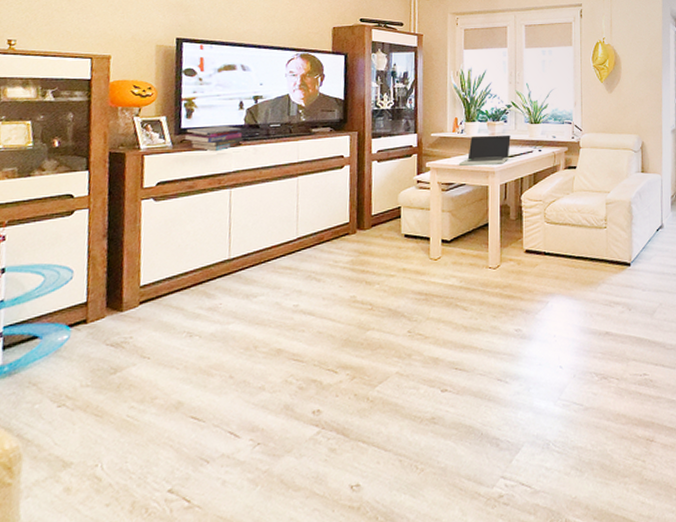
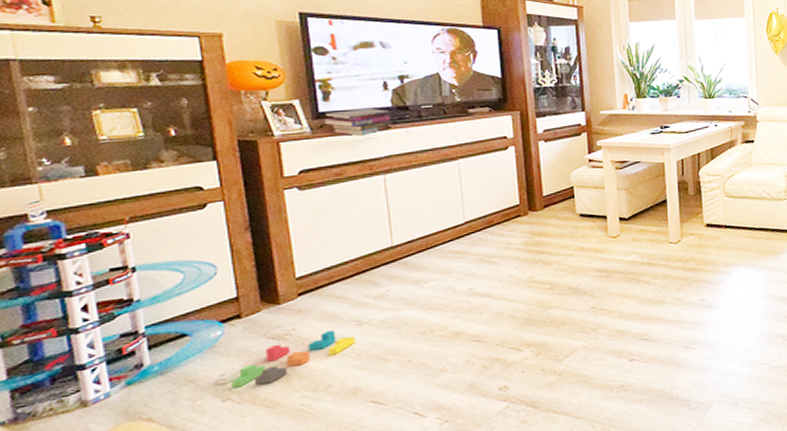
toy blocks: none [56,340,185,394] -> present [217,330,355,388]
laptop: present [459,135,511,166] -> none [632,110,685,143]

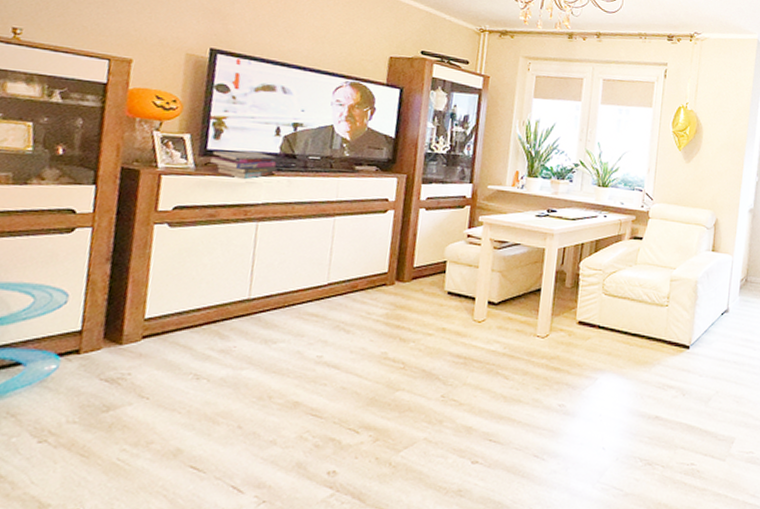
toy blocks: present [217,330,355,388] -> none [38,380,190,430]

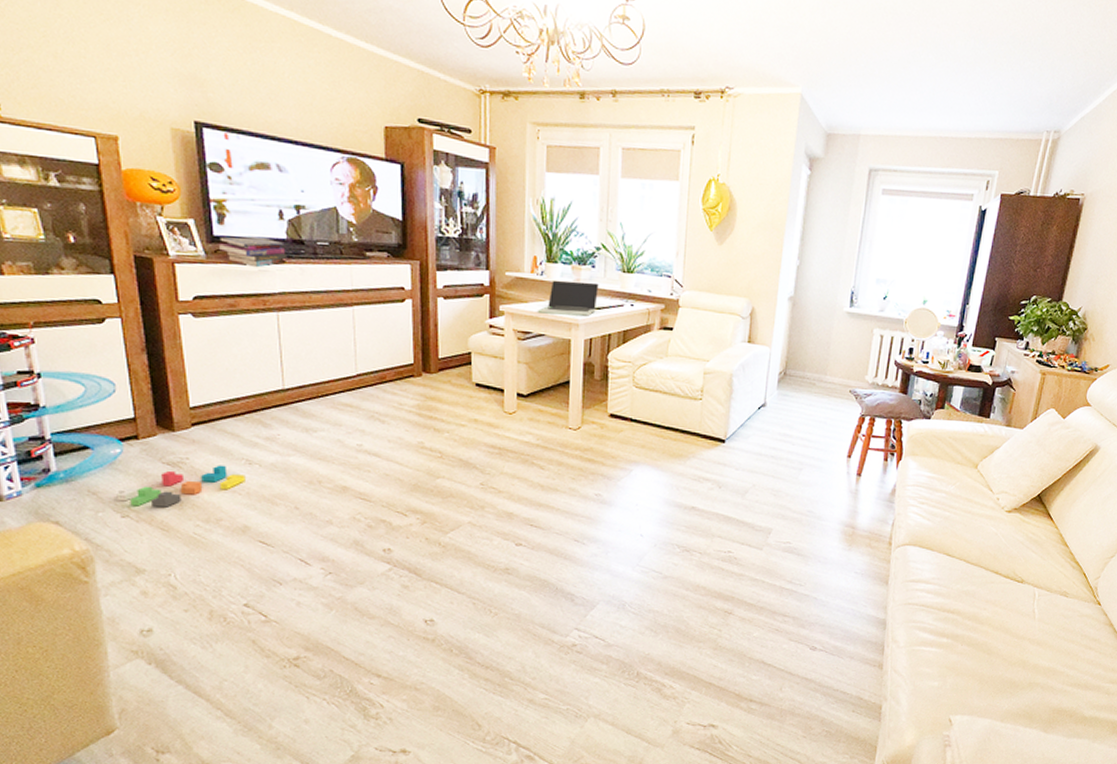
toy blocks: none [38,380,190,430] -> present [117,465,245,508]
laptop: none [516,193,575,227] -> present [538,280,599,316]

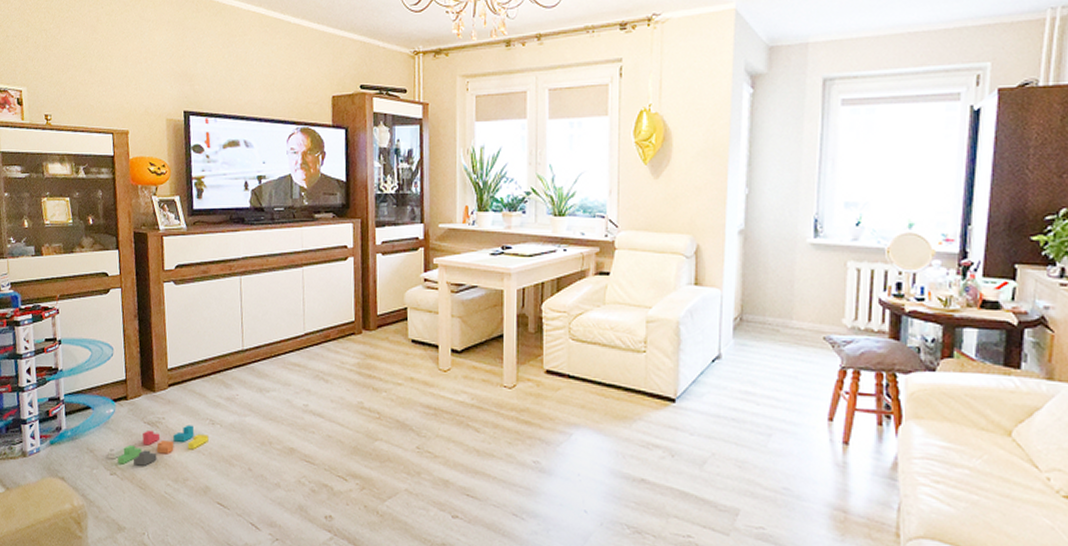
books: present [219,236,286,268] -> none [197,207,249,236]
laptop: present [538,280,599,316] -> none [470,228,530,265]

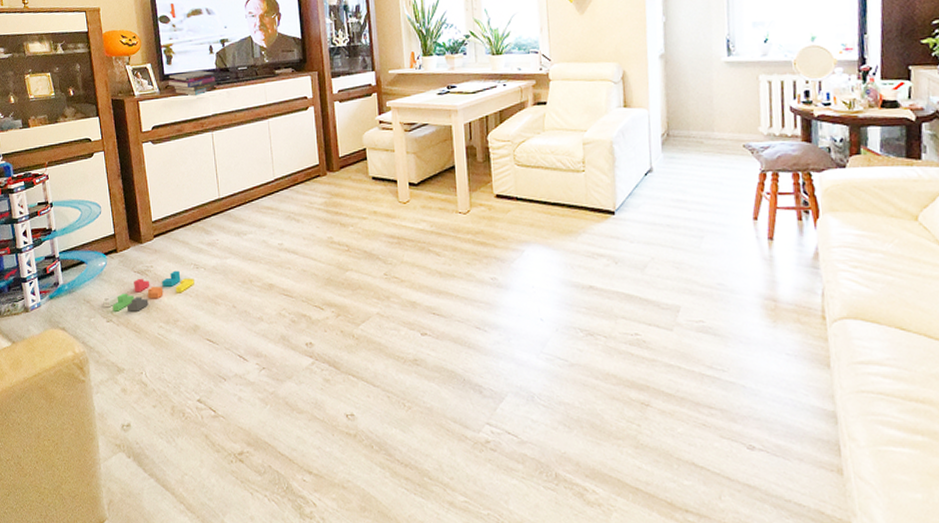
books: none [197,207,249,236] -> present [169,70,217,97]

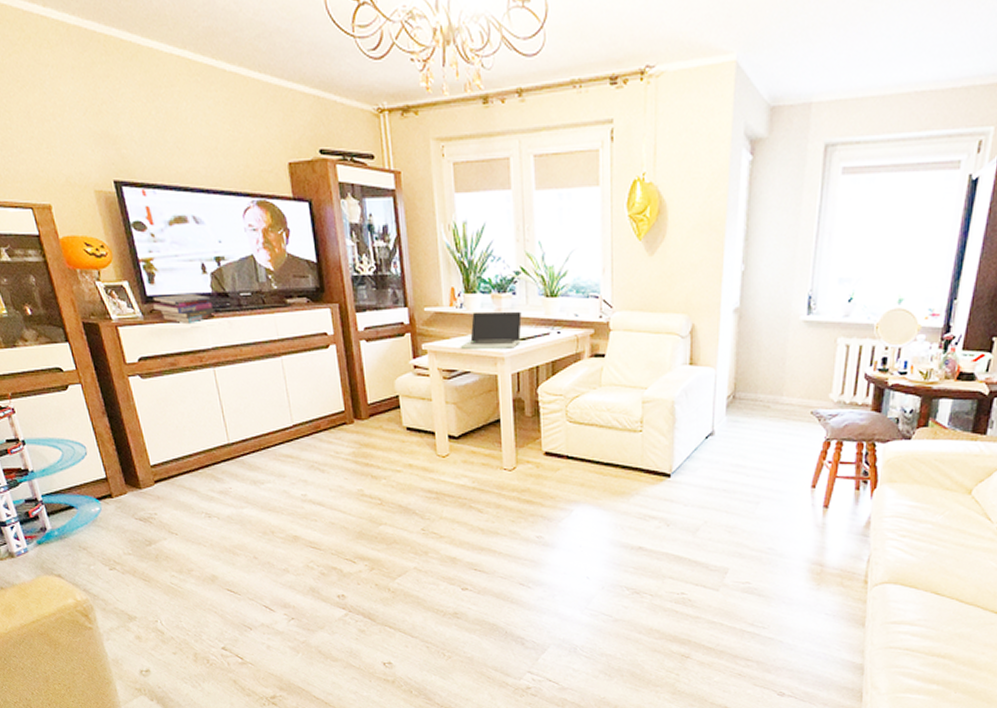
toy blocks: present [103,270,194,312] -> none [102,519,208,560]
laptop: none [420,68,472,104] -> present [461,311,522,349]

